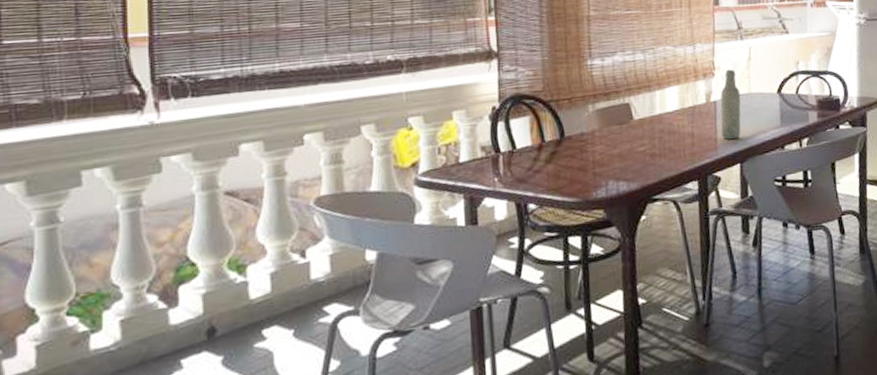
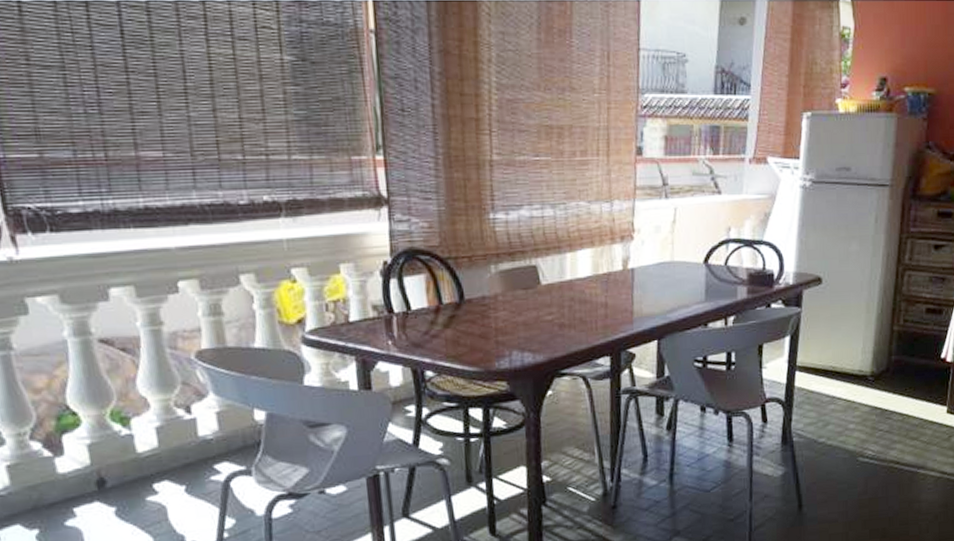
bottle: present [720,69,741,140] -> none [637,232,662,313]

